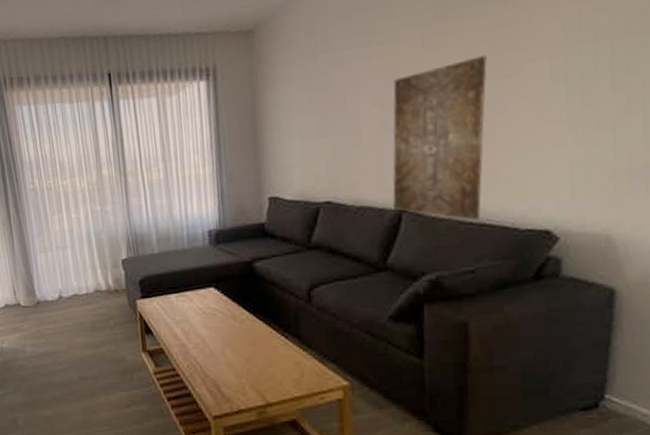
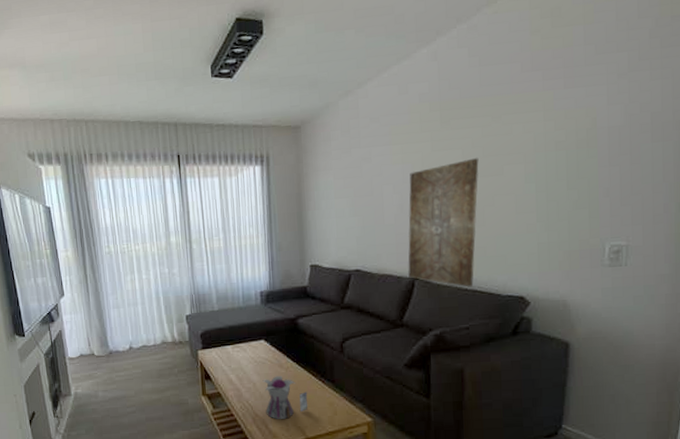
teapot: none [213,330,268,381] -> present [262,376,308,419]

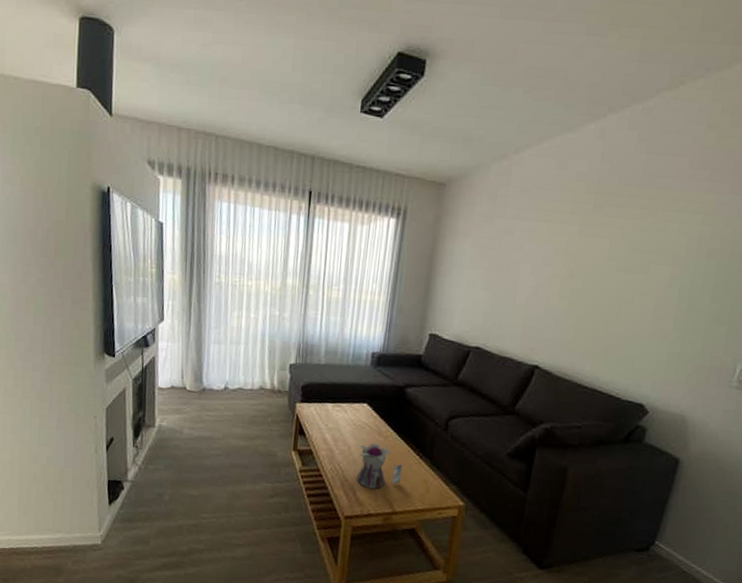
wall art: present [408,158,479,288] -> none [529,251,626,386]

